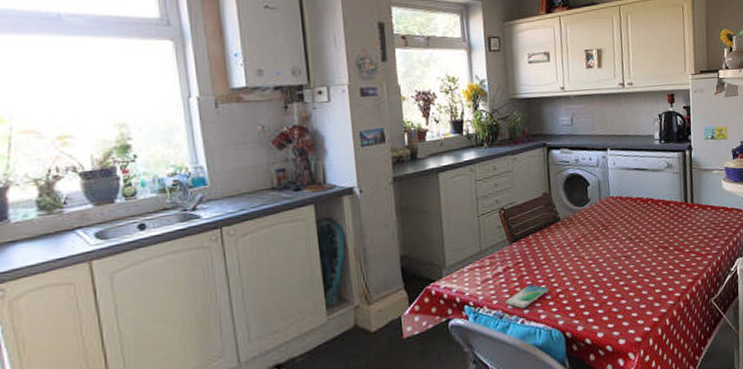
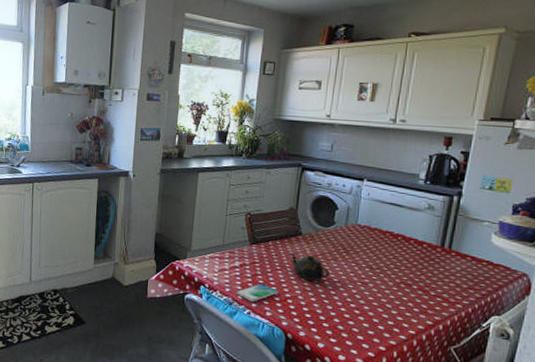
teapot: none [552,239,594,269] -> present [290,253,330,282]

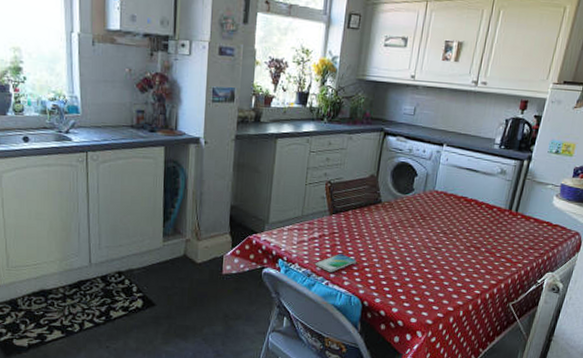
teapot: present [290,253,330,282] -> none [369,222,406,250]

